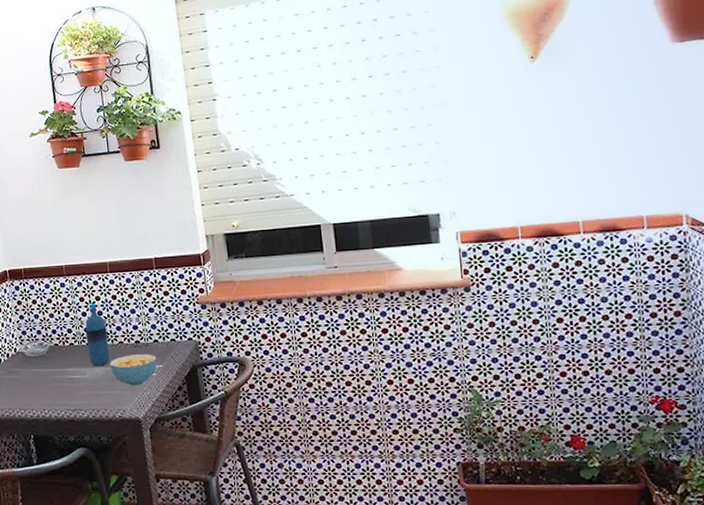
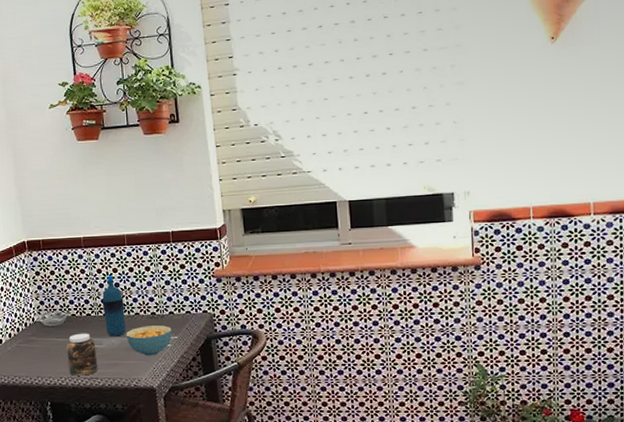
jar: none [48,363,82,408] -> present [65,333,98,376]

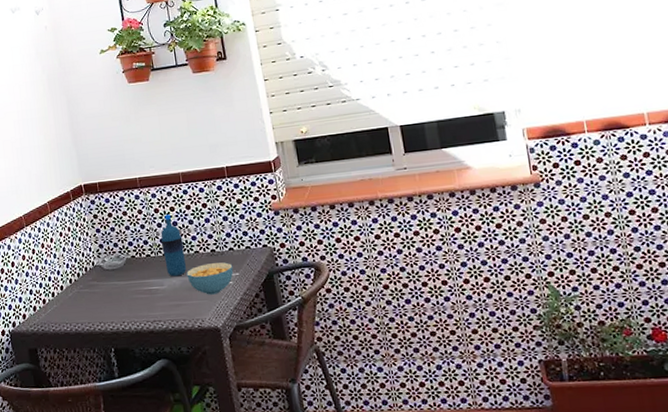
jar: present [65,333,98,376] -> none [126,274,161,320]

